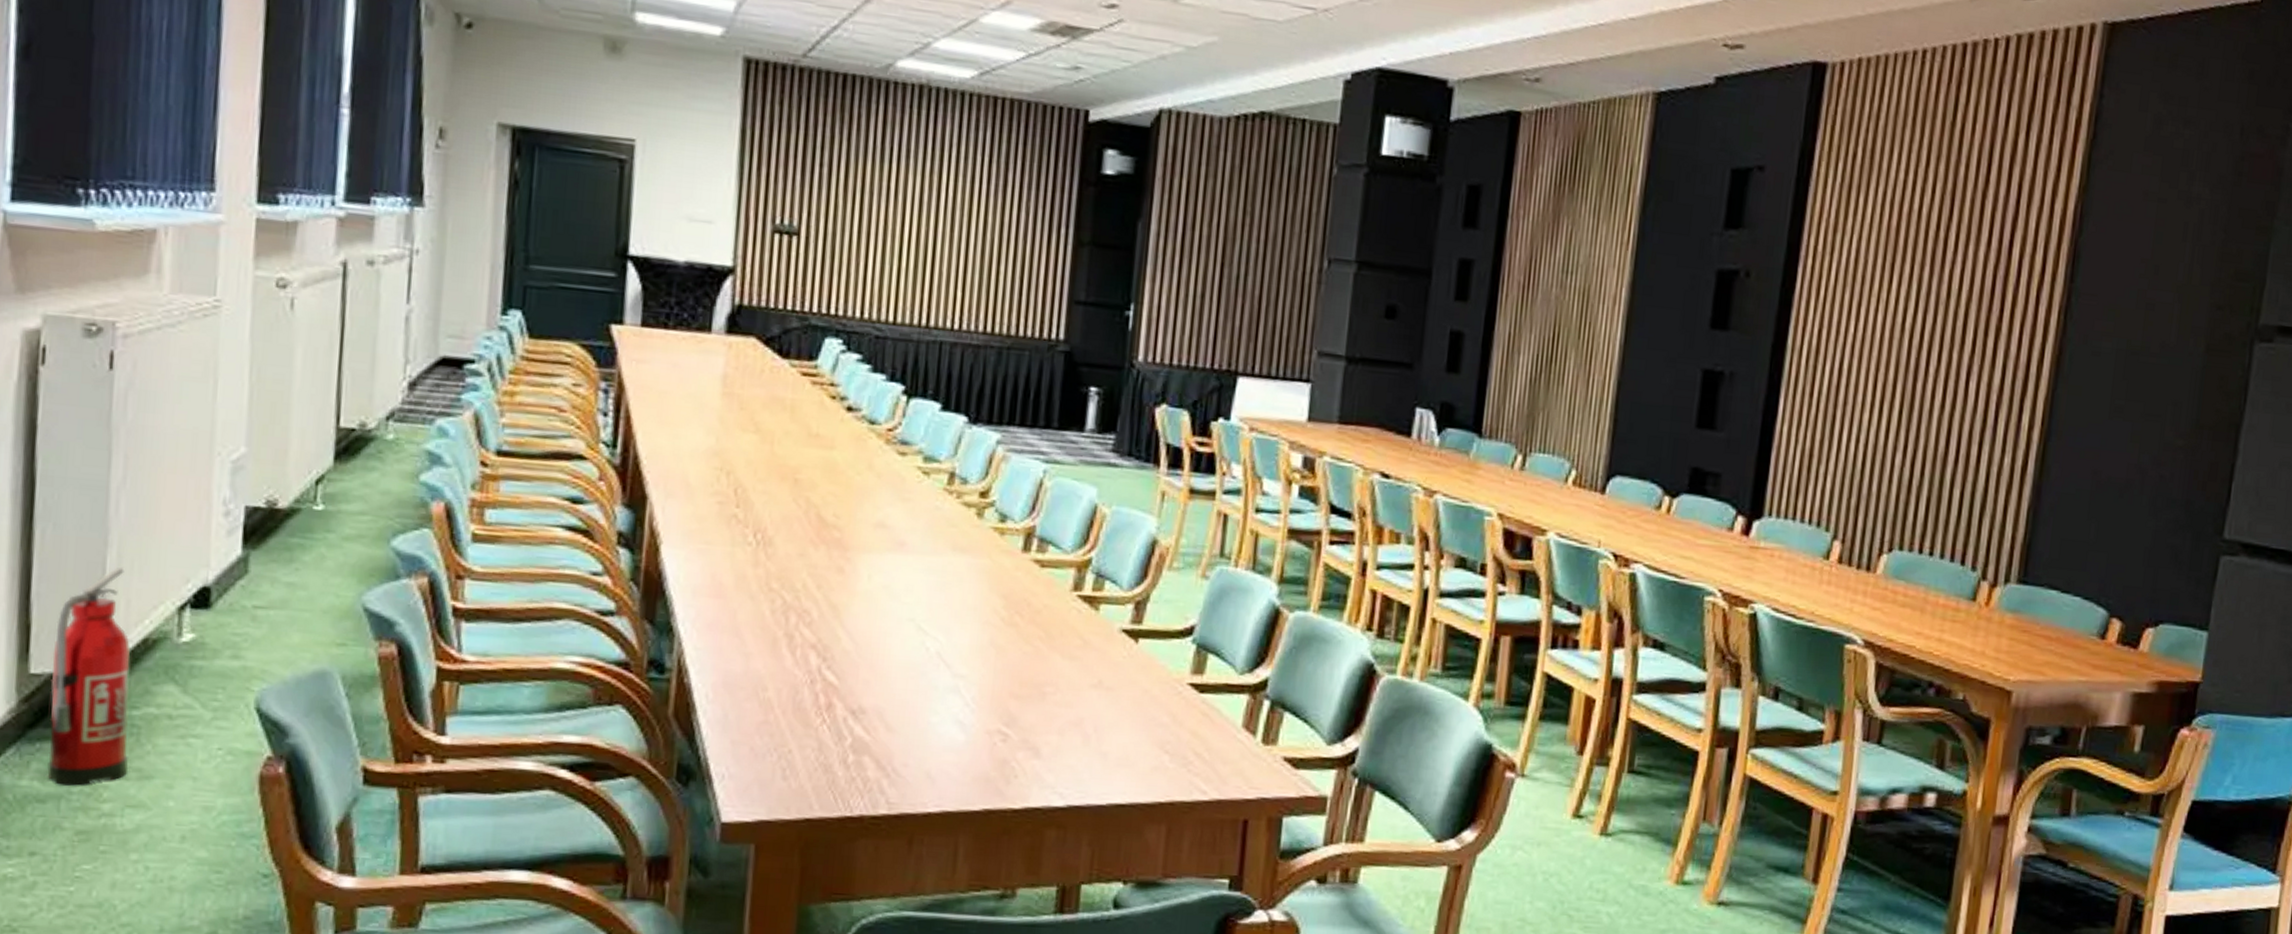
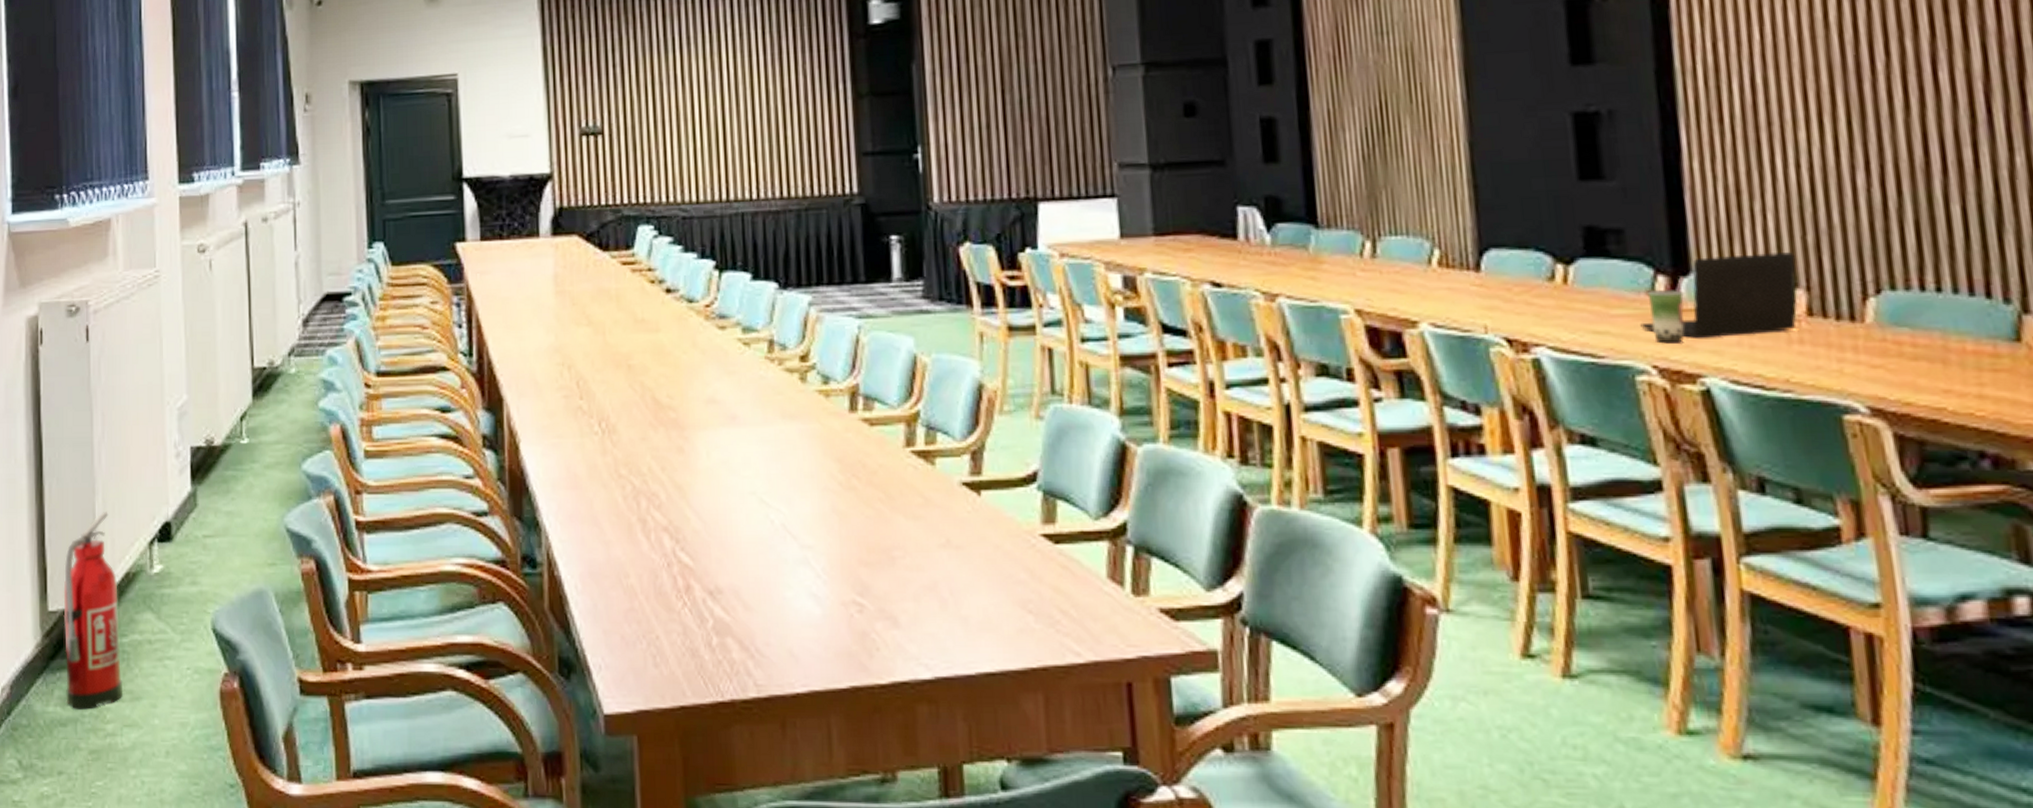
laptop: none [1717,505,1840,573] -> present [1640,252,1797,338]
beverage cup: none [1725,519,1758,573] -> present [1647,277,1685,344]

